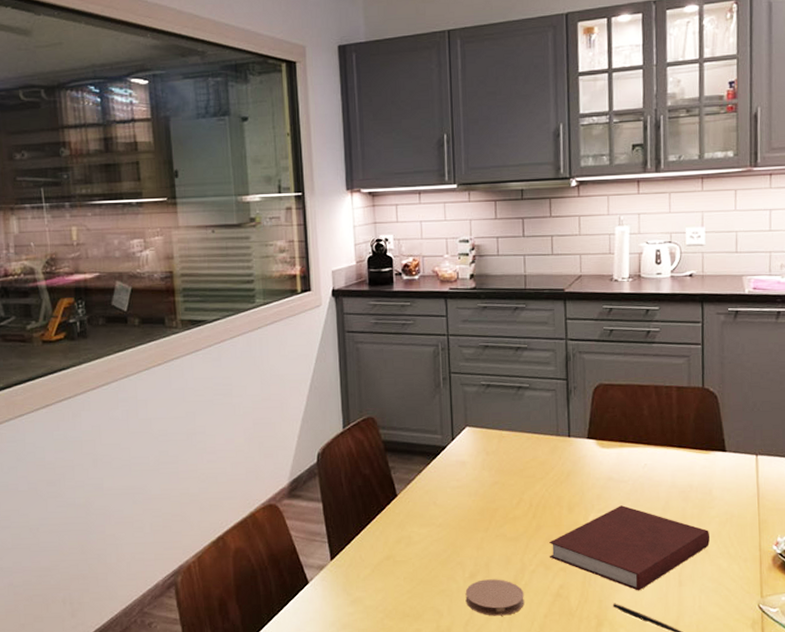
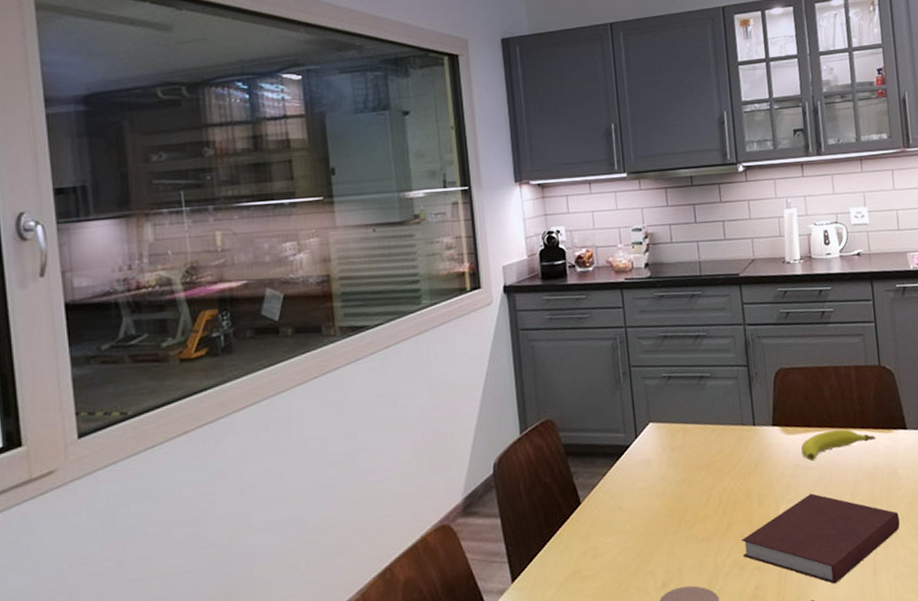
fruit: none [614,446,693,475] -> present [801,429,876,461]

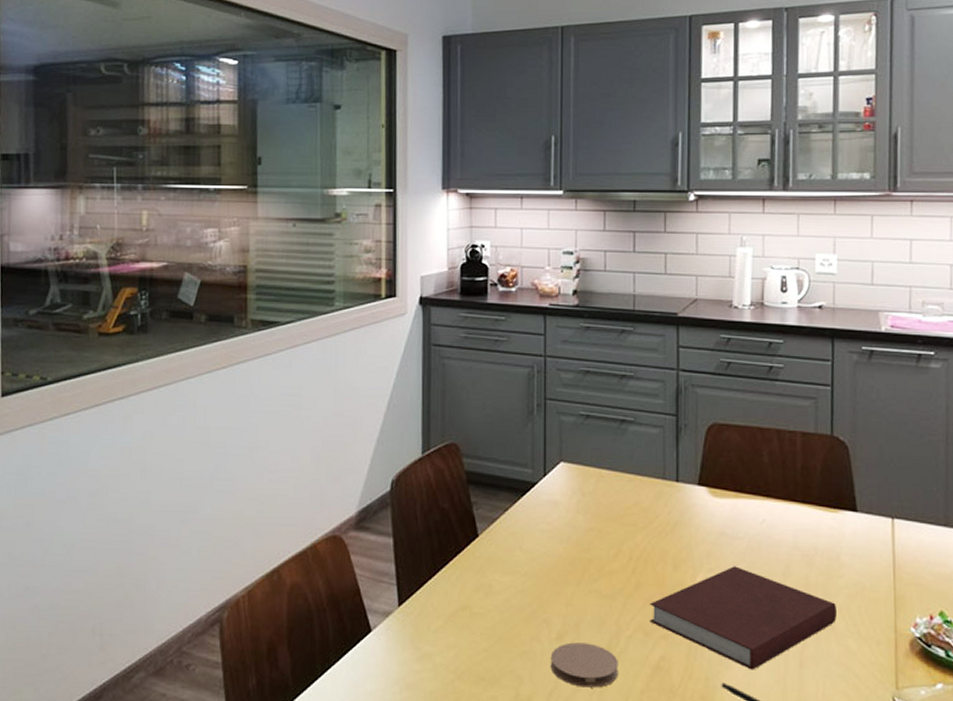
fruit: present [801,429,876,461] -> none [728,499,818,531]

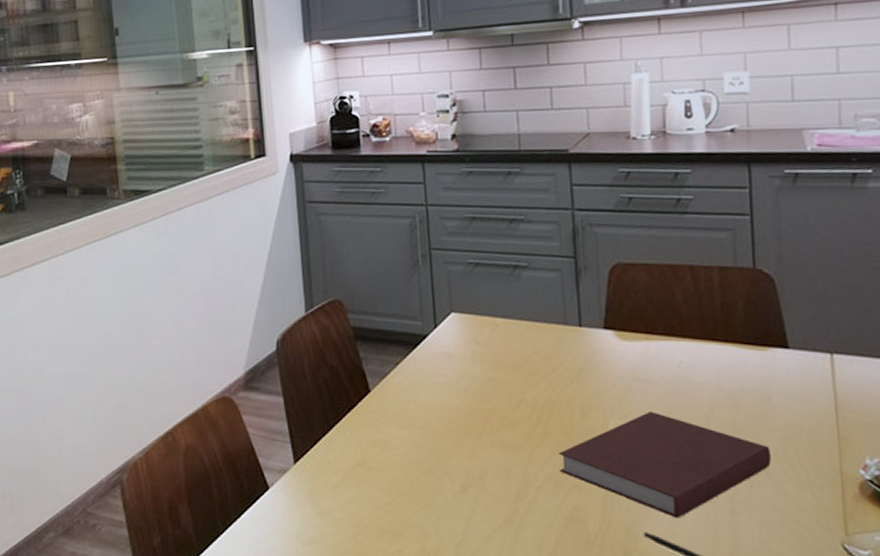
coaster: present [550,642,618,688] -> none [455,494,530,540]

